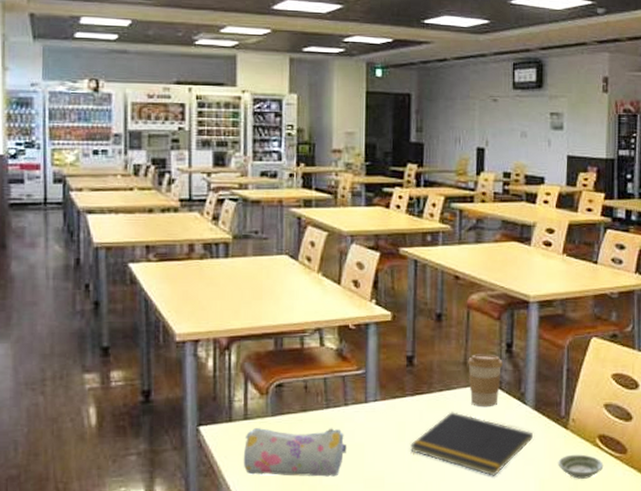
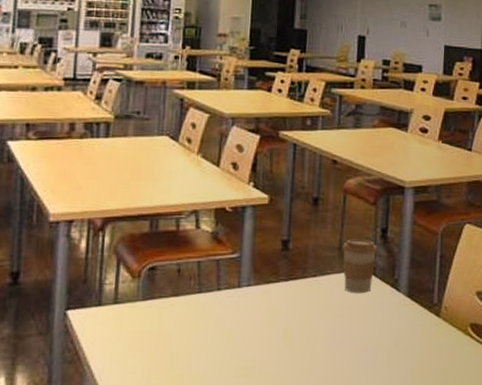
pencil case: present [243,428,347,477] -> none [109,313,217,365]
notepad: present [410,412,533,476] -> none [282,298,405,366]
saucer: present [558,454,604,479] -> none [430,343,475,369]

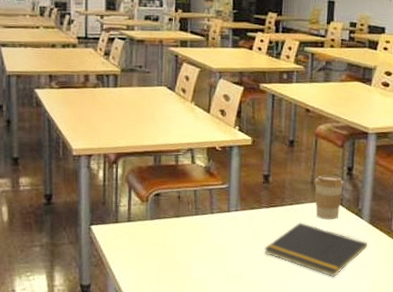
notepad: none [282,298,405,366] -> present [264,222,367,277]

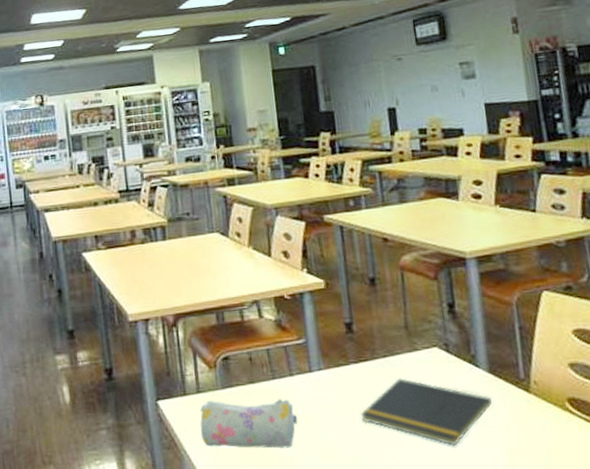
pencil case: none [126,229,212,271] -> present [200,399,298,448]
coffee cup: present [315,175,344,220] -> none [409,316,448,372]

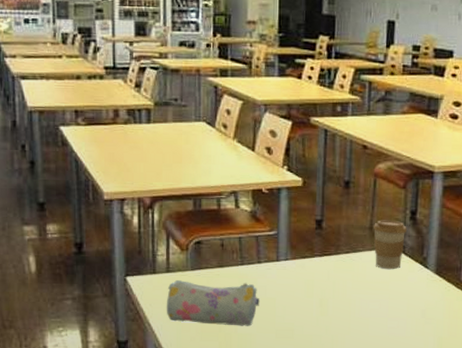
notepad: present [361,378,492,446] -> none [318,273,433,333]
coffee cup: none [409,316,448,372] -> present [374,220,407,270]

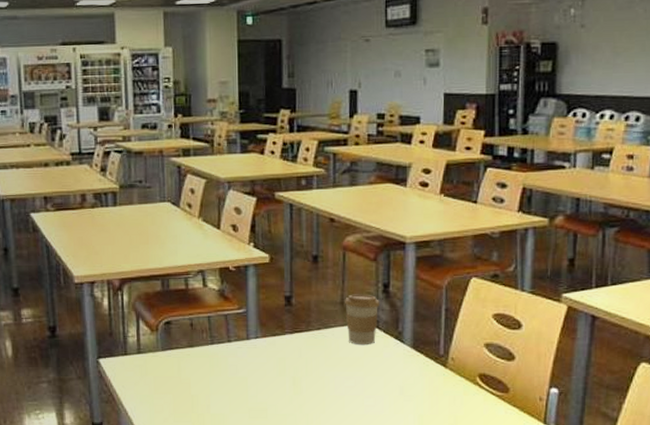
pencil case: present [166,280,259,326] -> none [138,361,231,407]

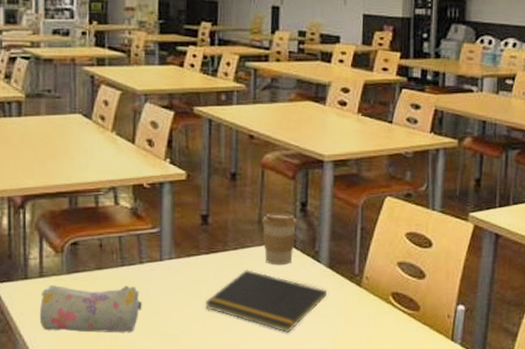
pencil case: none [138,361,231,407] -> present [39,285,142,333]
notepad: none [291,349,411,411] -> present [205,270,327,333]

